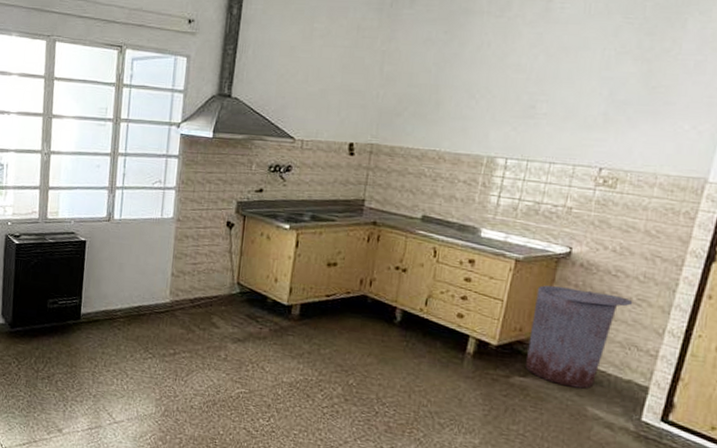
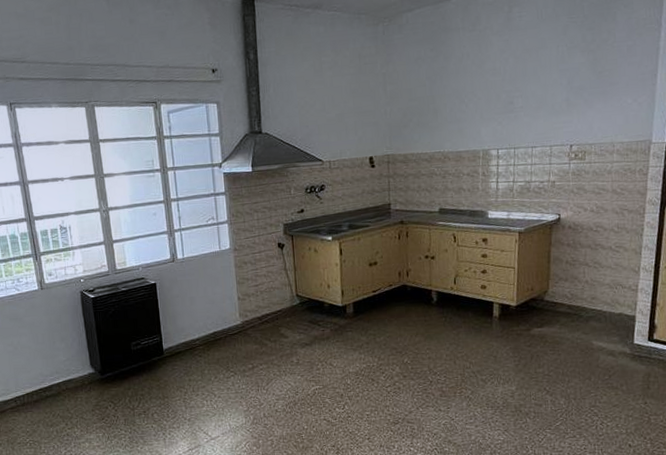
trash can: present [525,285,633,389] -> none [539,246,613,328]

